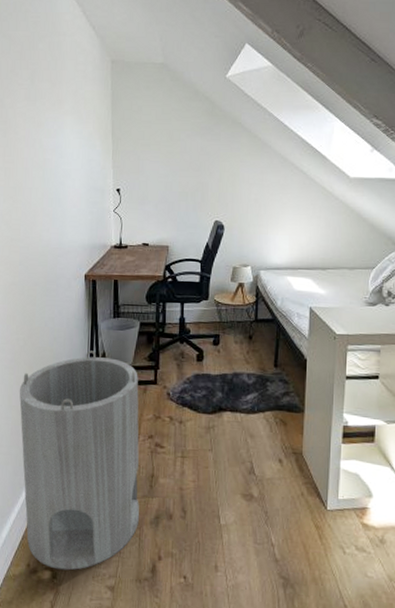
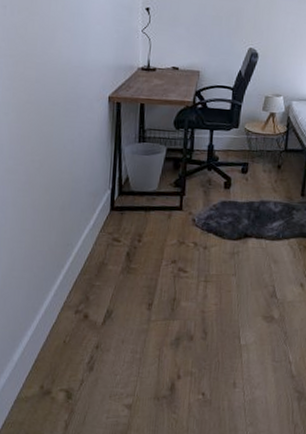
cylinder: present [19,350,140,571] -> none [33,175,163,391]

